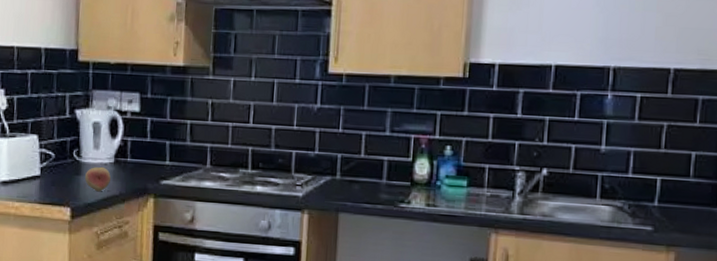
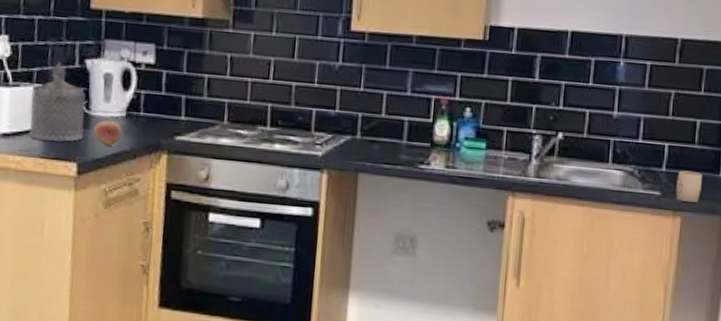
decorative jar: none [26,112,77,188] -> present [29,61,86,142]
mug: none [669,204,698,238] -> present [676,170,702,204]

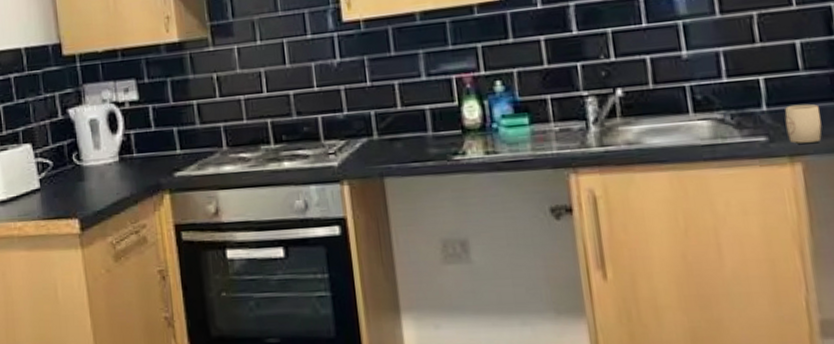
decorative jar: present [29,61,86,142] -> none [20,116,81,201]
fruit: present [94,120,122,147] -> none [89,167,118,197]

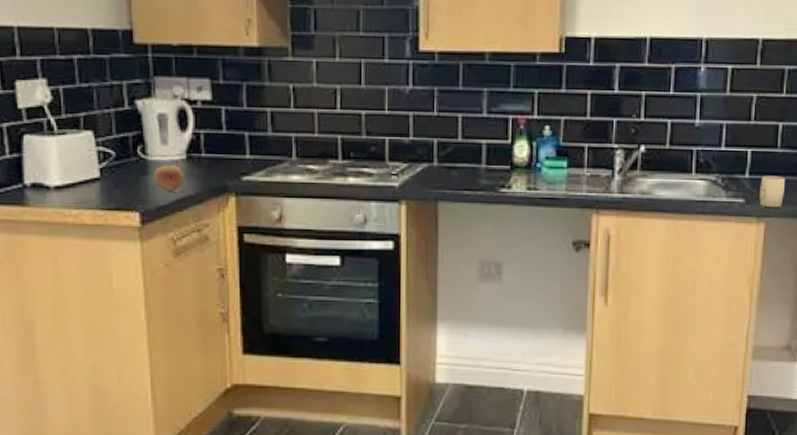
fruit: none [89,167,118,197] -> present [154,164,184,193]

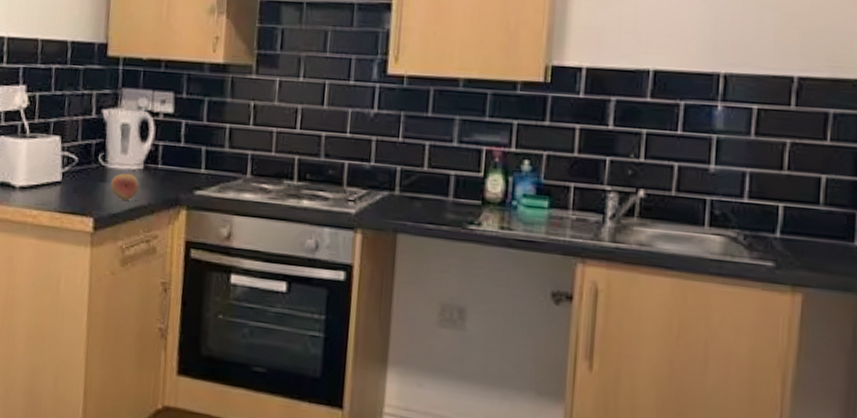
mug: present [759,175,785,208] -> none [794,236,830,278]

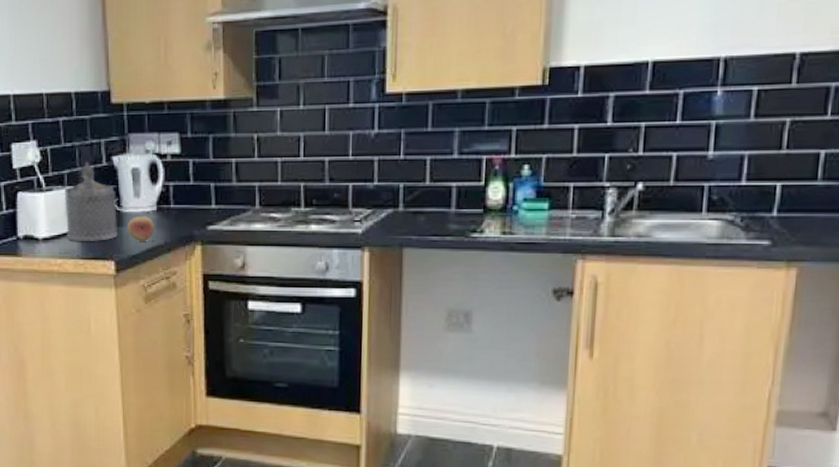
decorative jar: none [46,111,103,196] -> present [65,161,118,241]

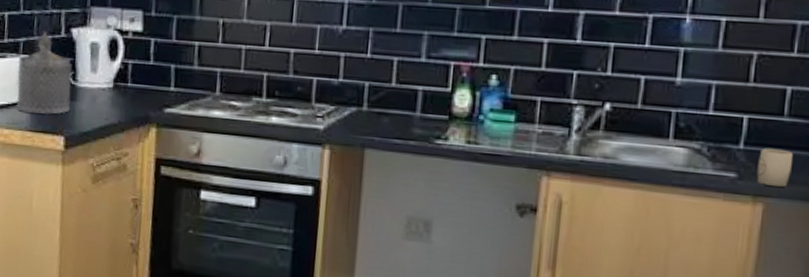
fruit: present [128,215,154,243] -> none [81,92,109,120]
mug: none [790,213,827,251] -> present [756,147,793,188]

